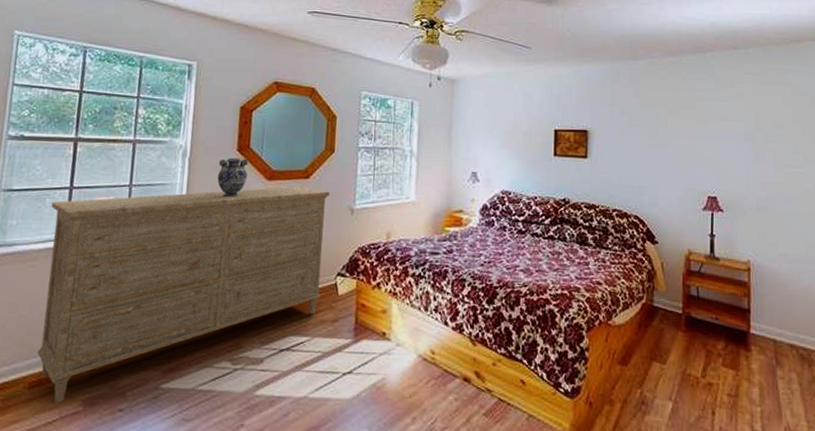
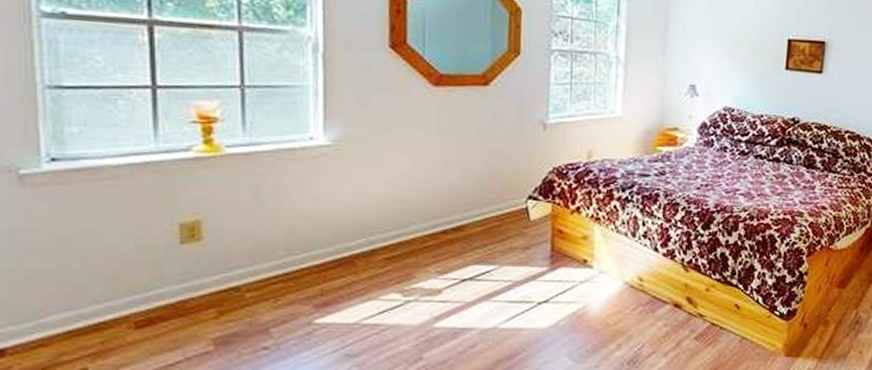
dresser: present [37,186,330,403] -> none [128,94,516,344]
decorative vase: present [217,158,249,198] -> none [365,55,406,106]

